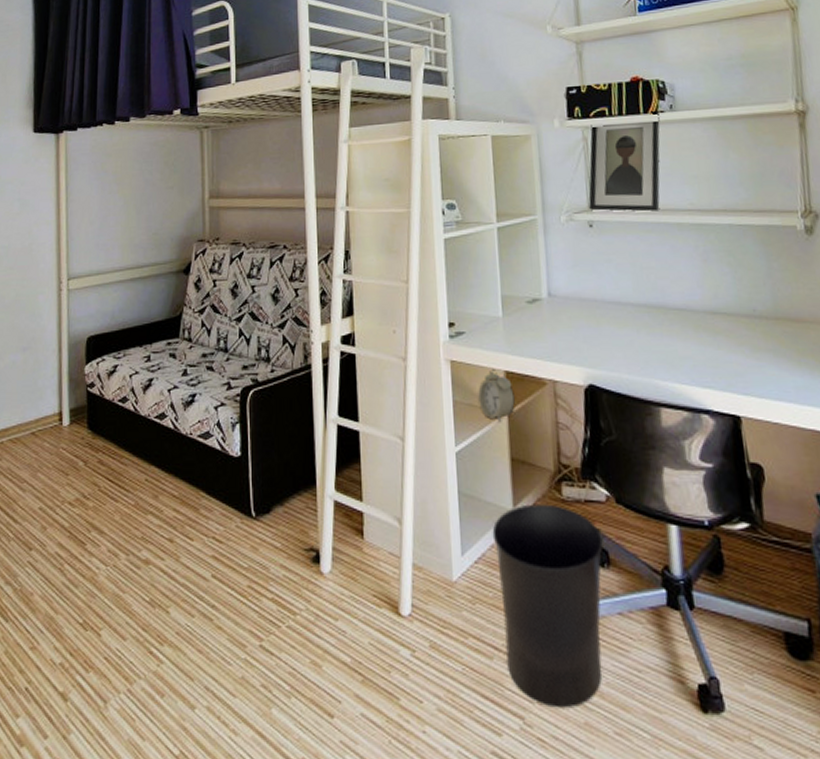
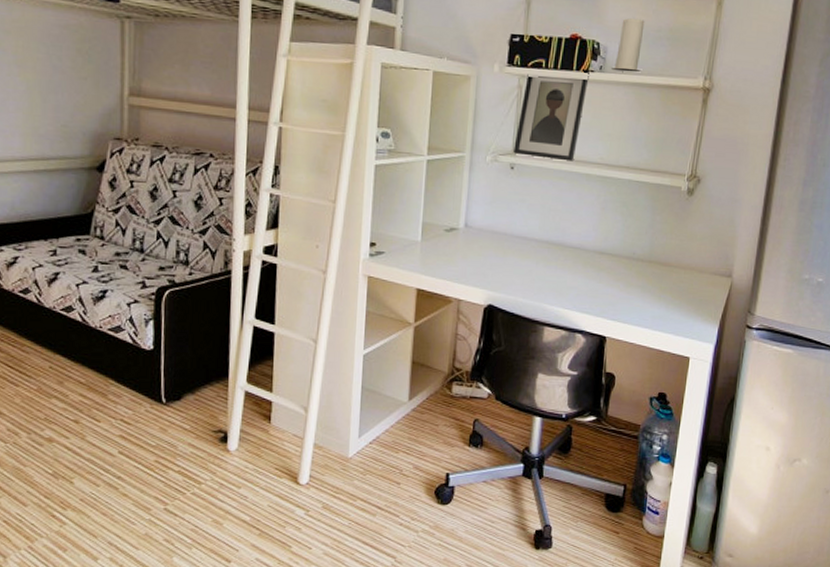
alarm clock: present [478,369,515,423] -> none [390,286,423,332]
waste bin: present [492,504,603,707] -> none [387,398,480,548]
candle: none [683,50,718,108] -> present [611,18,645,73]

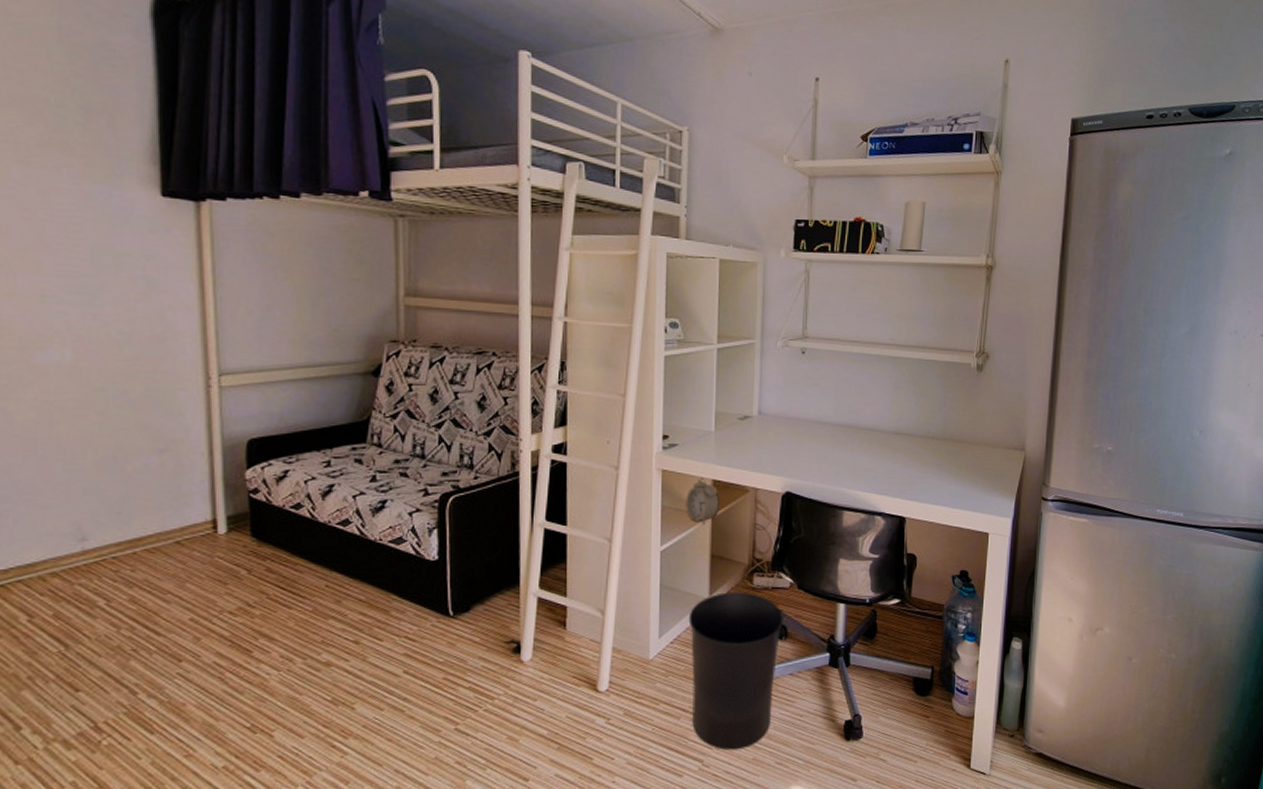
waste bin: none [387,398,480,548] -> present [688,592,783,750]
alarm clock: none [390,286,423,332] -> present [686,478,719,525]
picture frame: present [513,68,590,162] -> none [804,251,875,343]

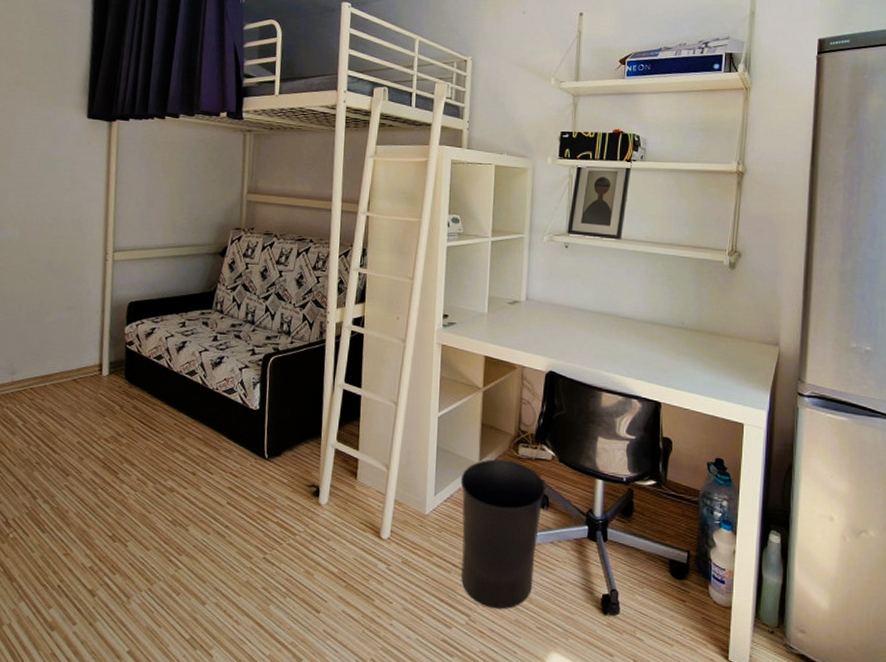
alarm clock: present [686,478,719,525] -> none [461,354,490,396]
picture frame: none [804,251,875,343] -> present [567,158,632,240]
candle: present [896,200,926,253] -> none [651,114,679,160]

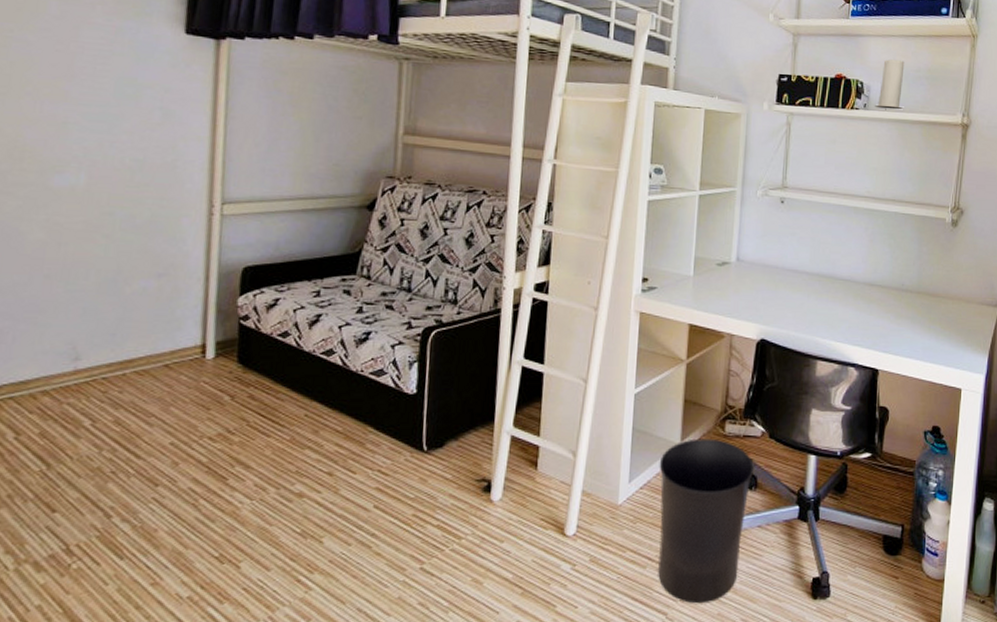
picture frame: present [567,158,632,240] -> none [783,106,854,195]
candle: none [651,114,679,160] -> present [875,59,905,110]

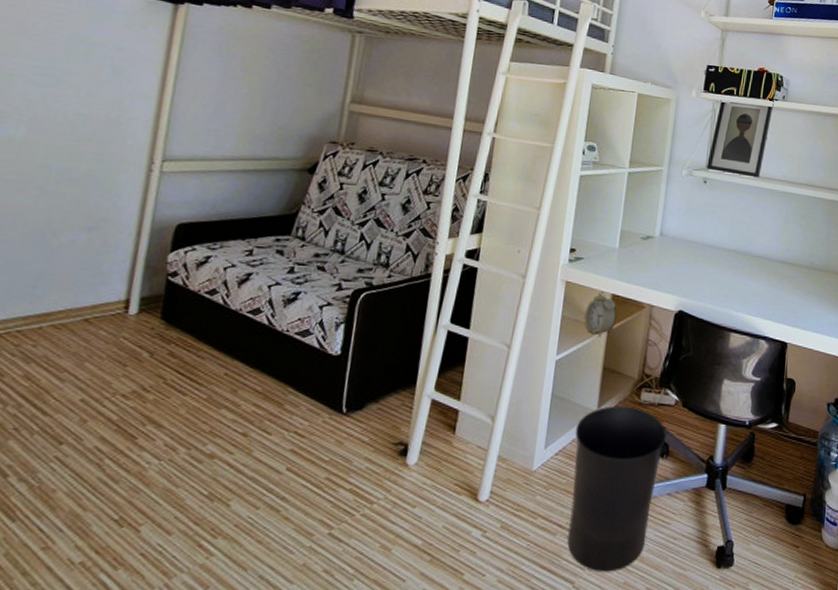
alarm clock: none [662,322,695,369] -> present [584,292,617,337]
picture frame: none [783,106,854,195] -> present [707,97,774,178]
candle: present [875,59,905,110] -> none [793,57,821,103]

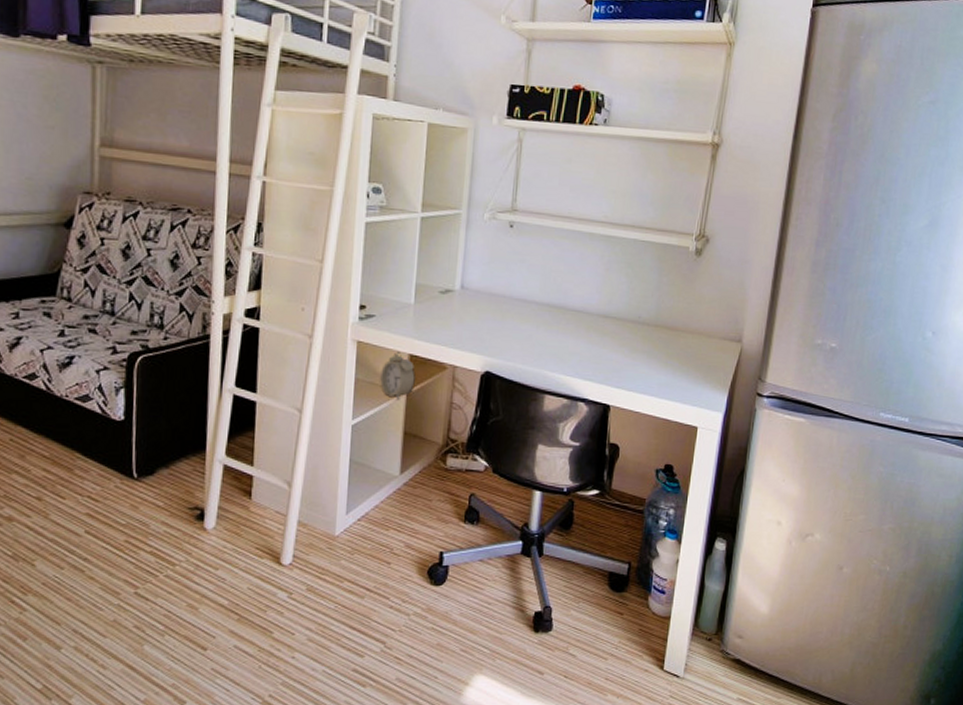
waste bin: present [567,406,667,571] -> none [376,472,476,633]
picture frame: present [707,97,774,178] -> none [513,121,593,220]

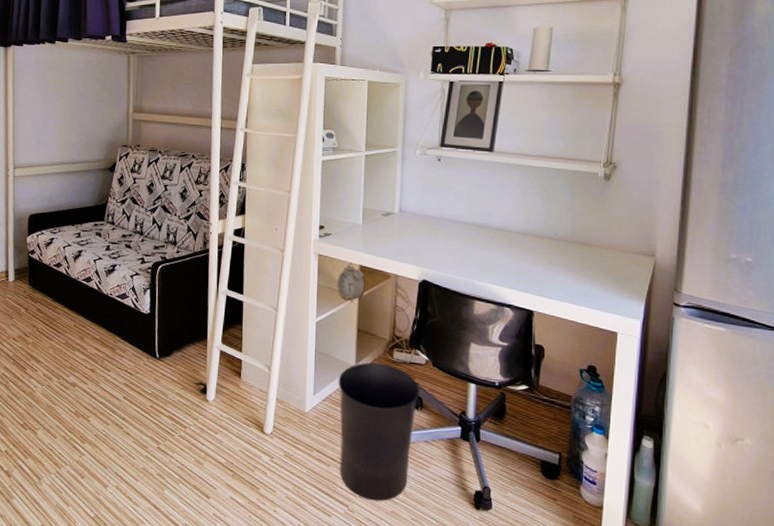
waste bin: none [376,472,476,633] -> present [338,362,419,501]
picture frame: none [513,121,593,220] -> present [440,72,505,153]
candle: none [616,69,651,127] -> present [525,26,553,73]

